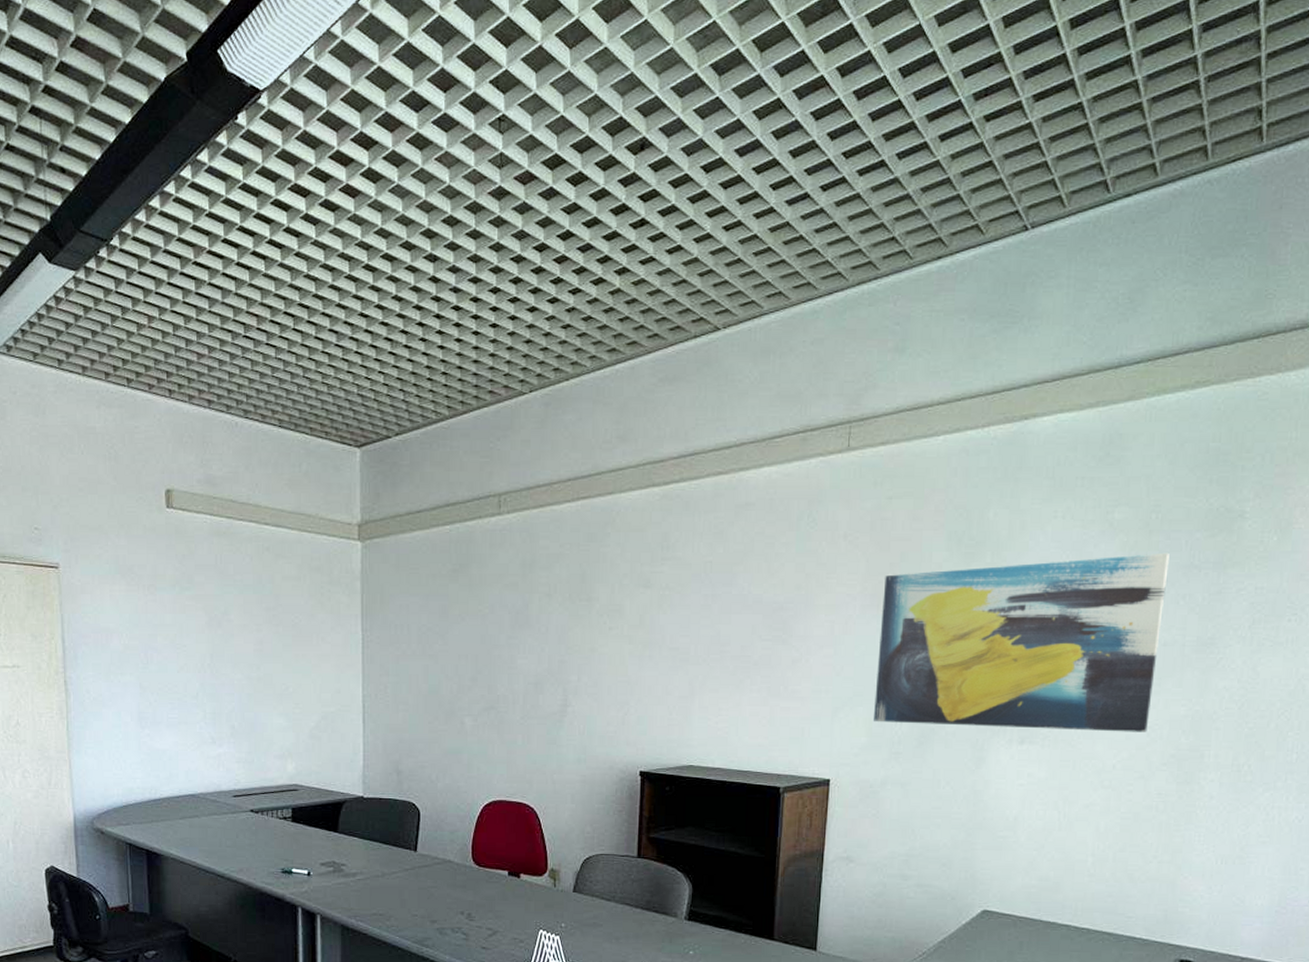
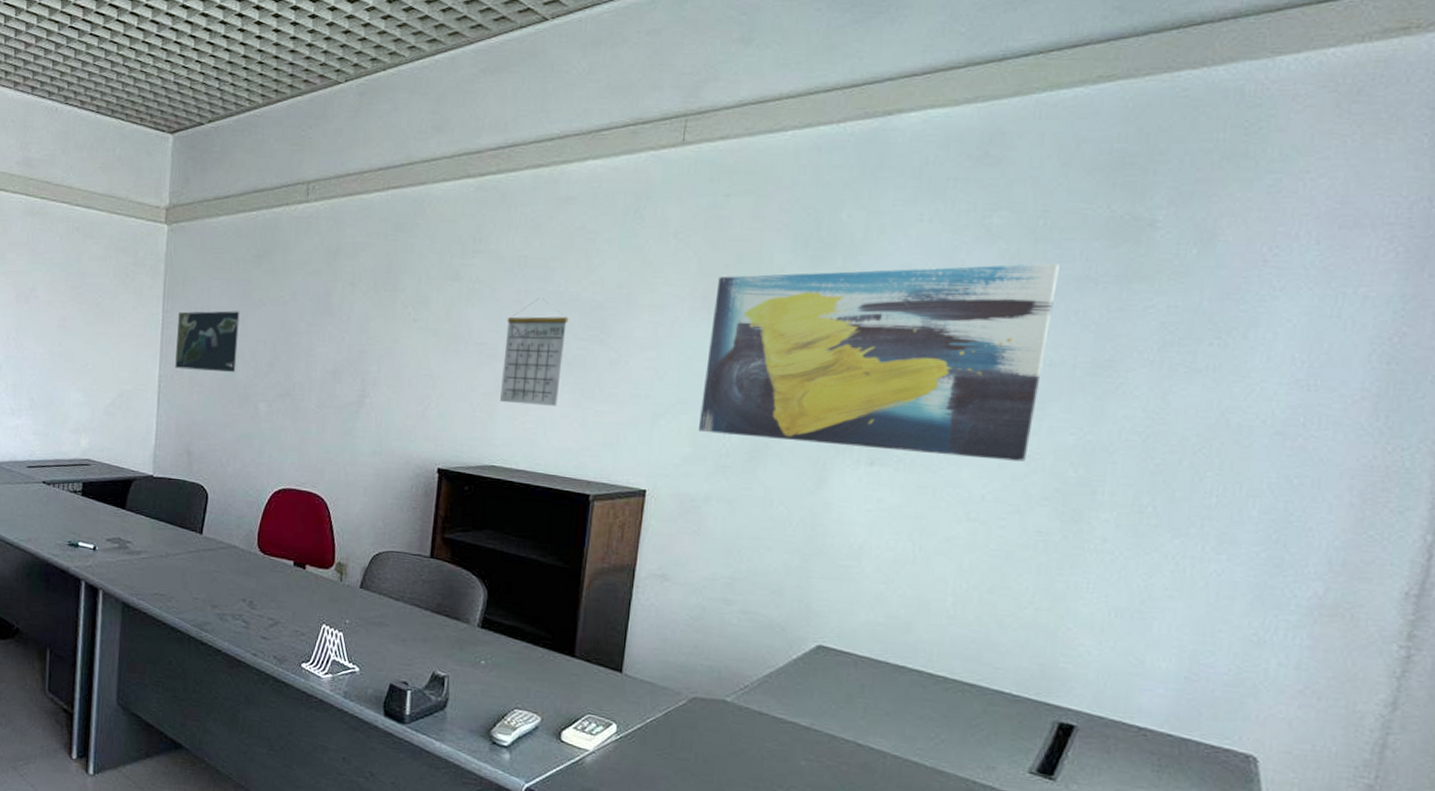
map: none [378,627,442,688] -> present [175,311,240,372]
calendar: none [694,602,753,705] -> present [500,298,569,406]

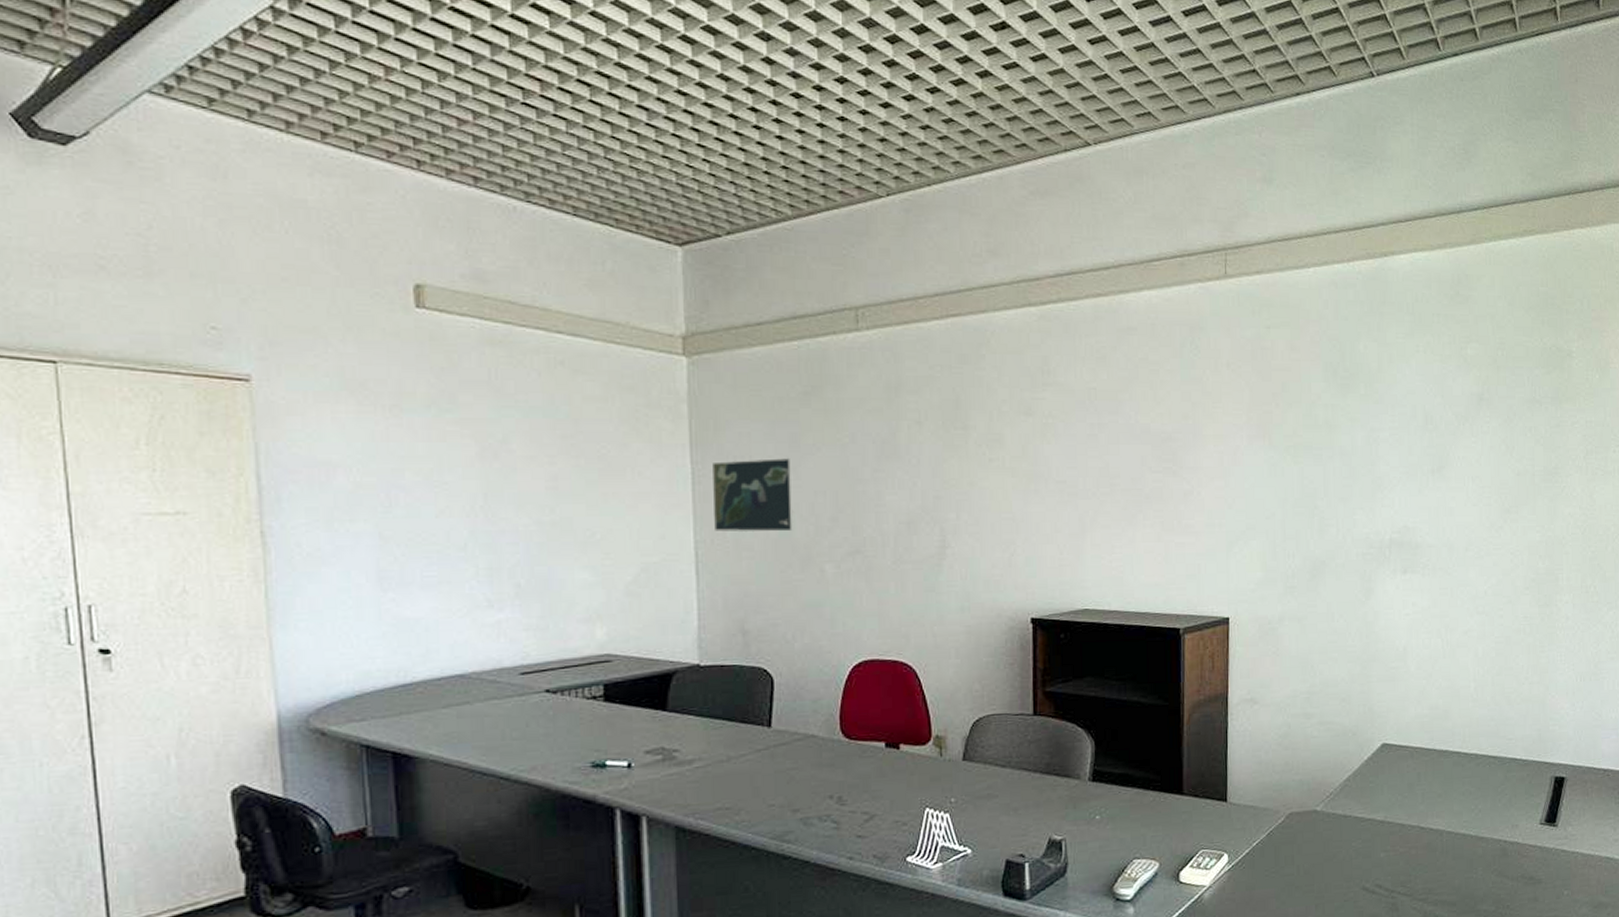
calendar: present [500,298,569,406] -> none [1084,431,1142,542]
wall art: present [699,263,1059,462] -> none [1267,387,1516,559]

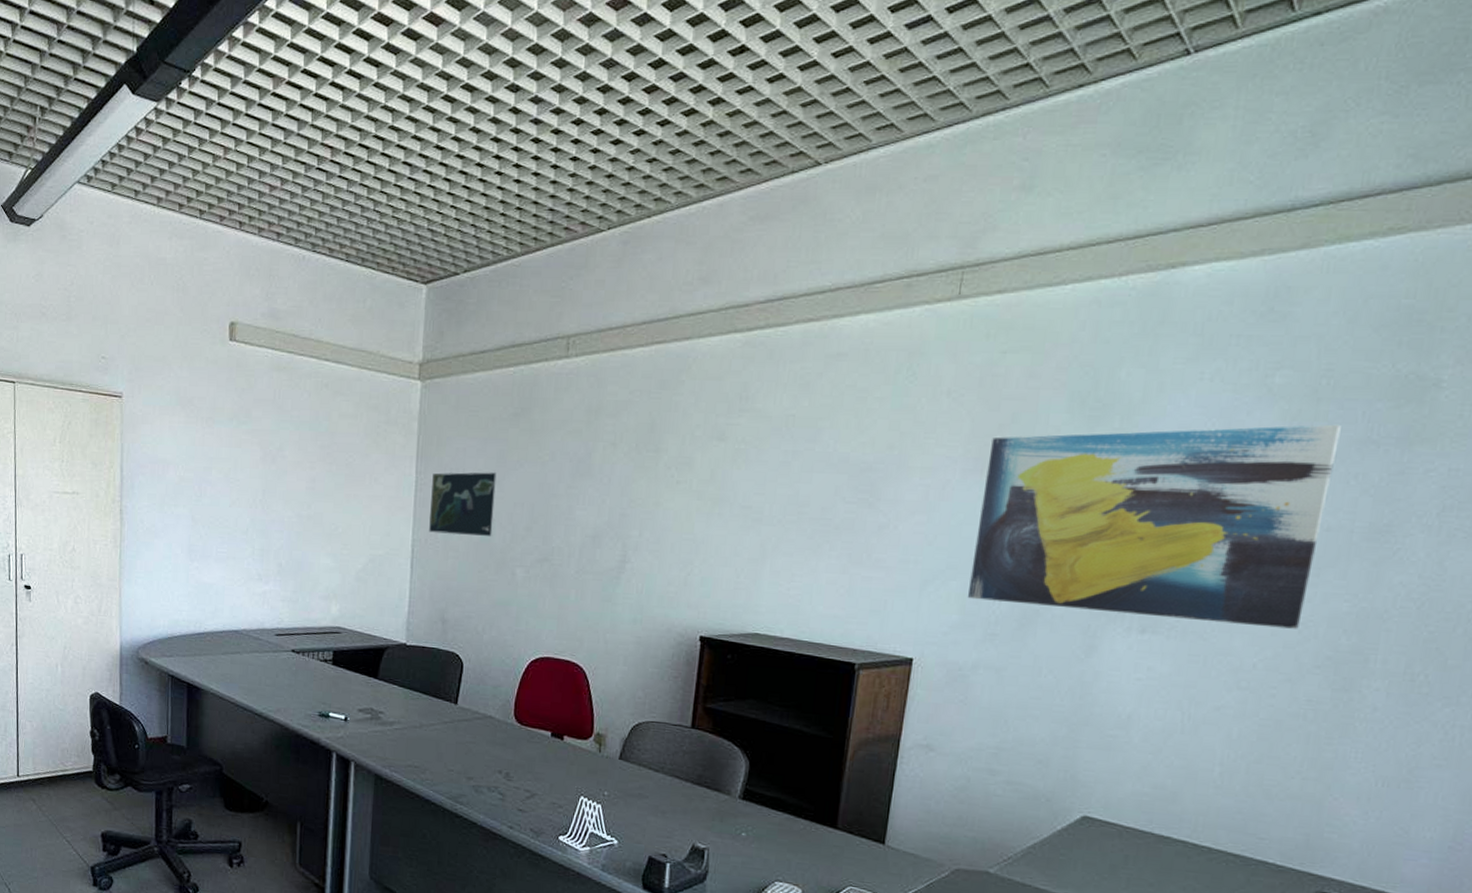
wall art: none [1267,387,1516,559] -> present [968,424,1341,629]

